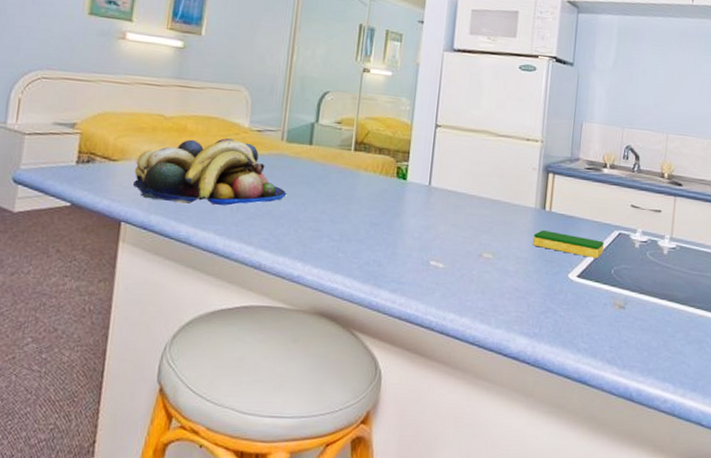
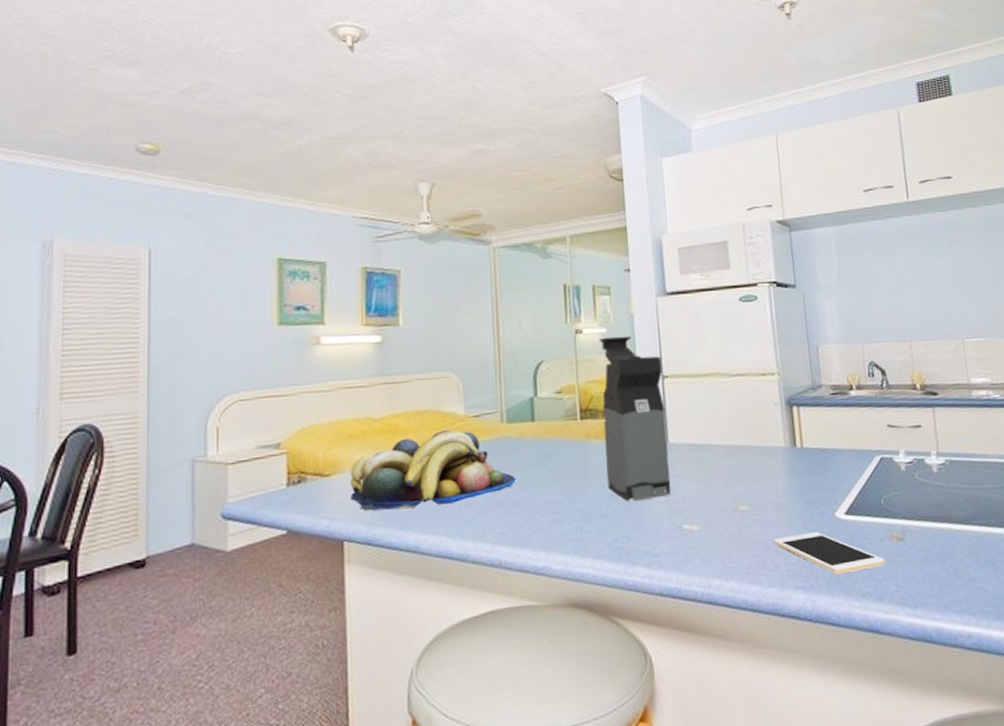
coffee maker: none [369,80,438,233] -> present [598,336,671,501]
cell phone: none [508,287,605,328] -> present [773,532,886,575]
dish sponge: present [532,230,604,258] -> none [789,469,868,491]

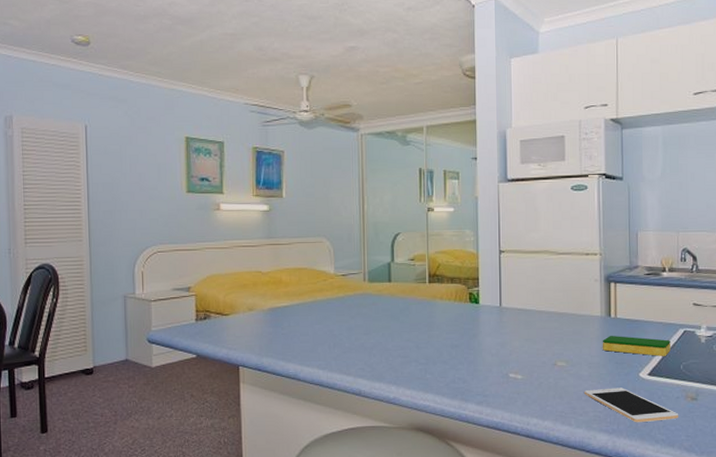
fruit bowl: present [350,430,517,511] -> none [244,285,375,346]
coffee maker: present [598,336,671,501] -> none [447,215,501,351]
dish sponge: none [789,469,868,491] -> present [602,336,671,356]

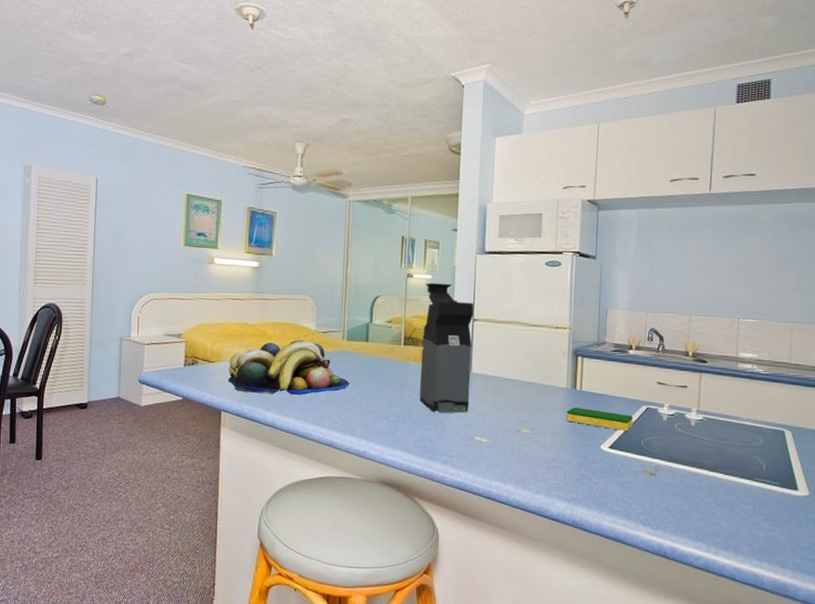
fruit bowl: none [244,285,375,346] -> present [228,340,350,396]
coffee maker: none [447,215,501,351] -> present [420,282,474,413]
cell phone: present [584,387,679,423] -> none [546,457,637,494]

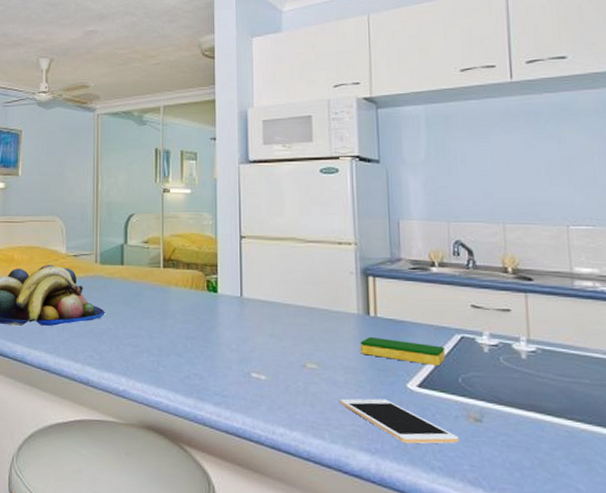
coffee maker: present [420,282,474,413] -> none [183,197,242,345]
cell phone: none [546,457,637,494] -> present [340,398,460,444]

